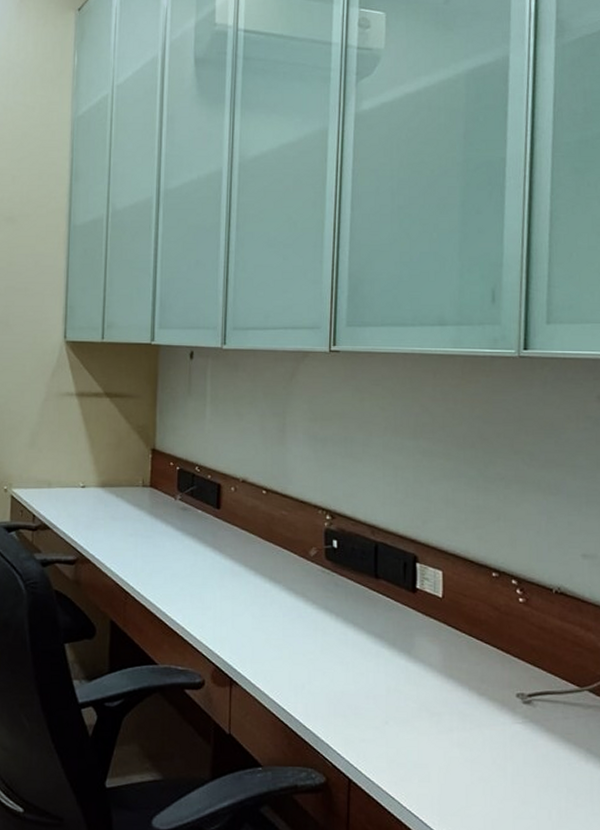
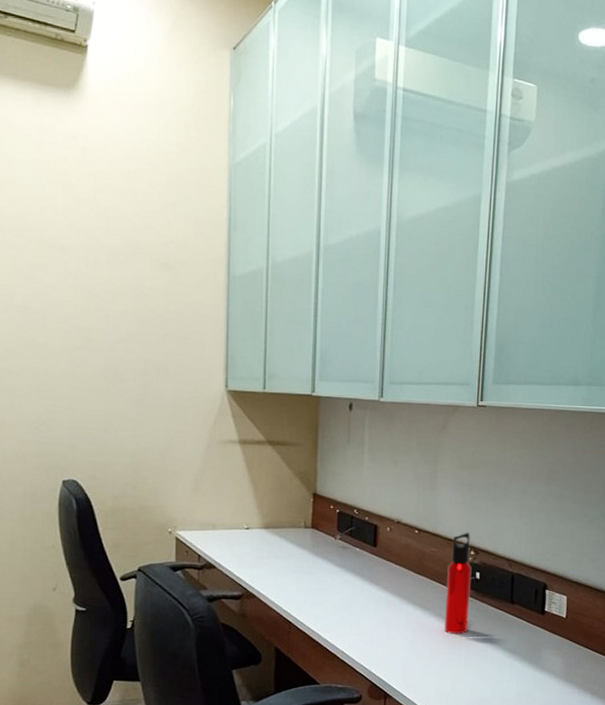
water bottle: none [297,493,328,613] -> present [444,532,472,635]

